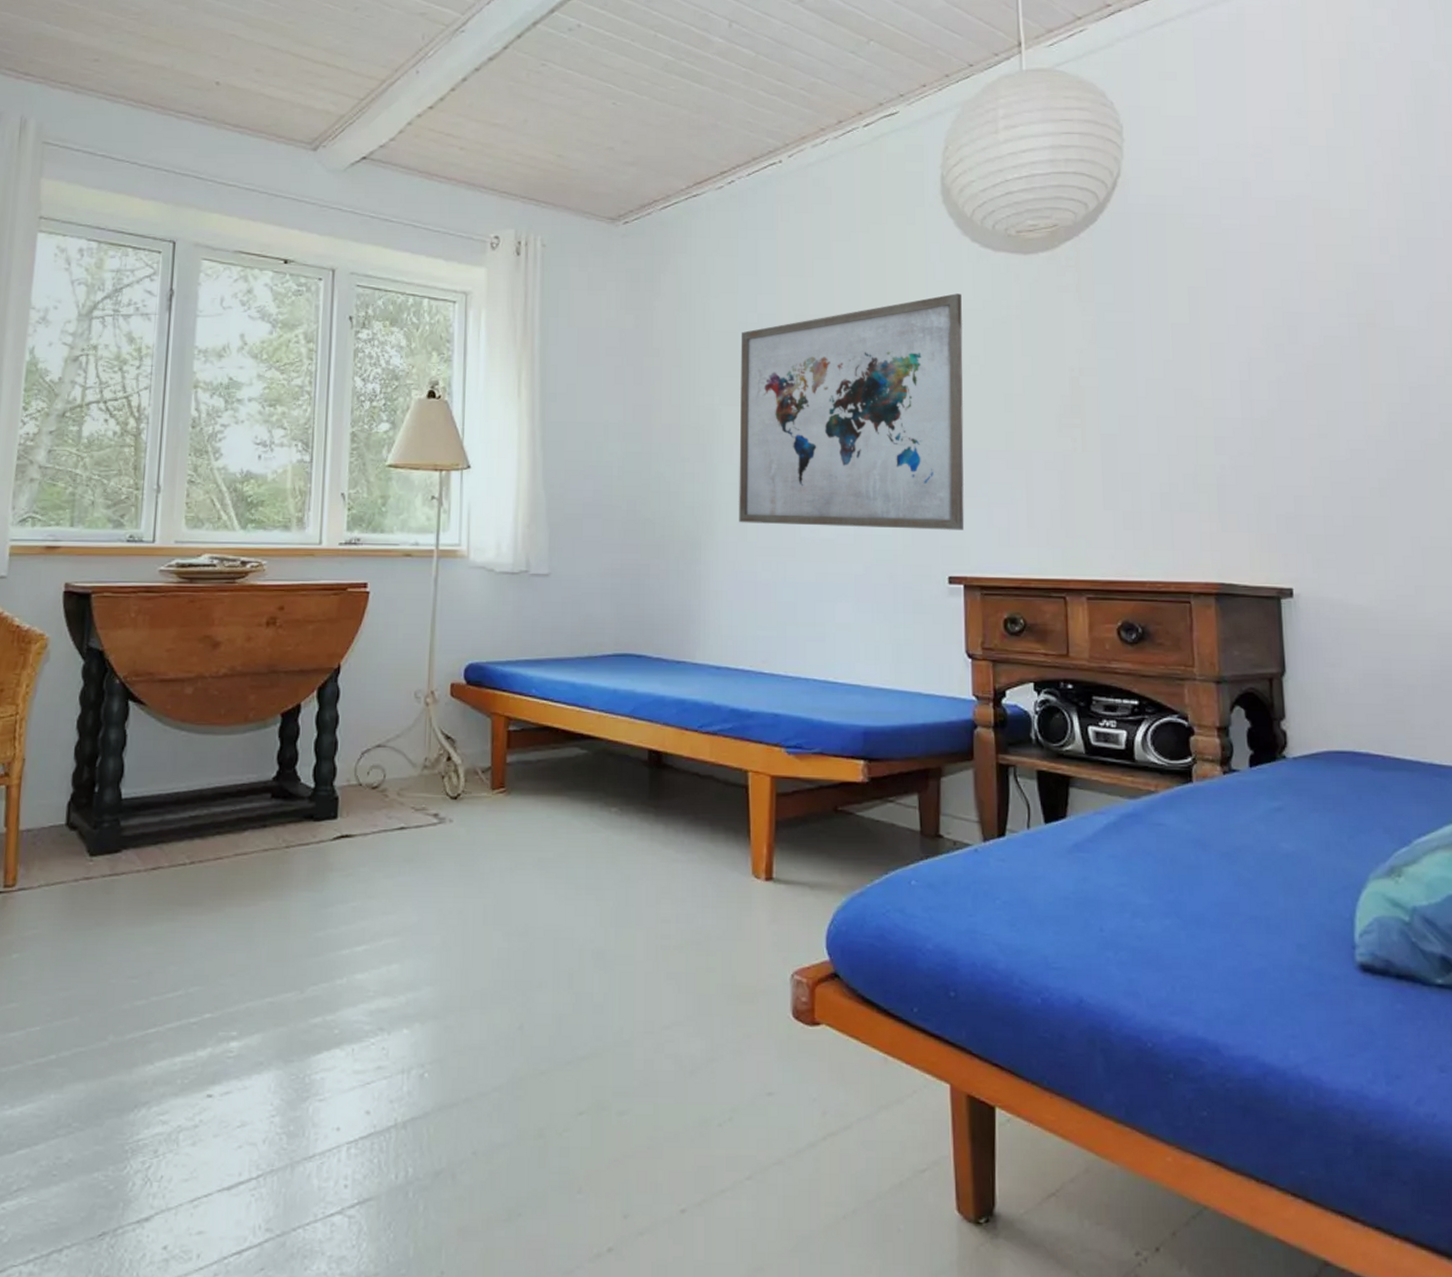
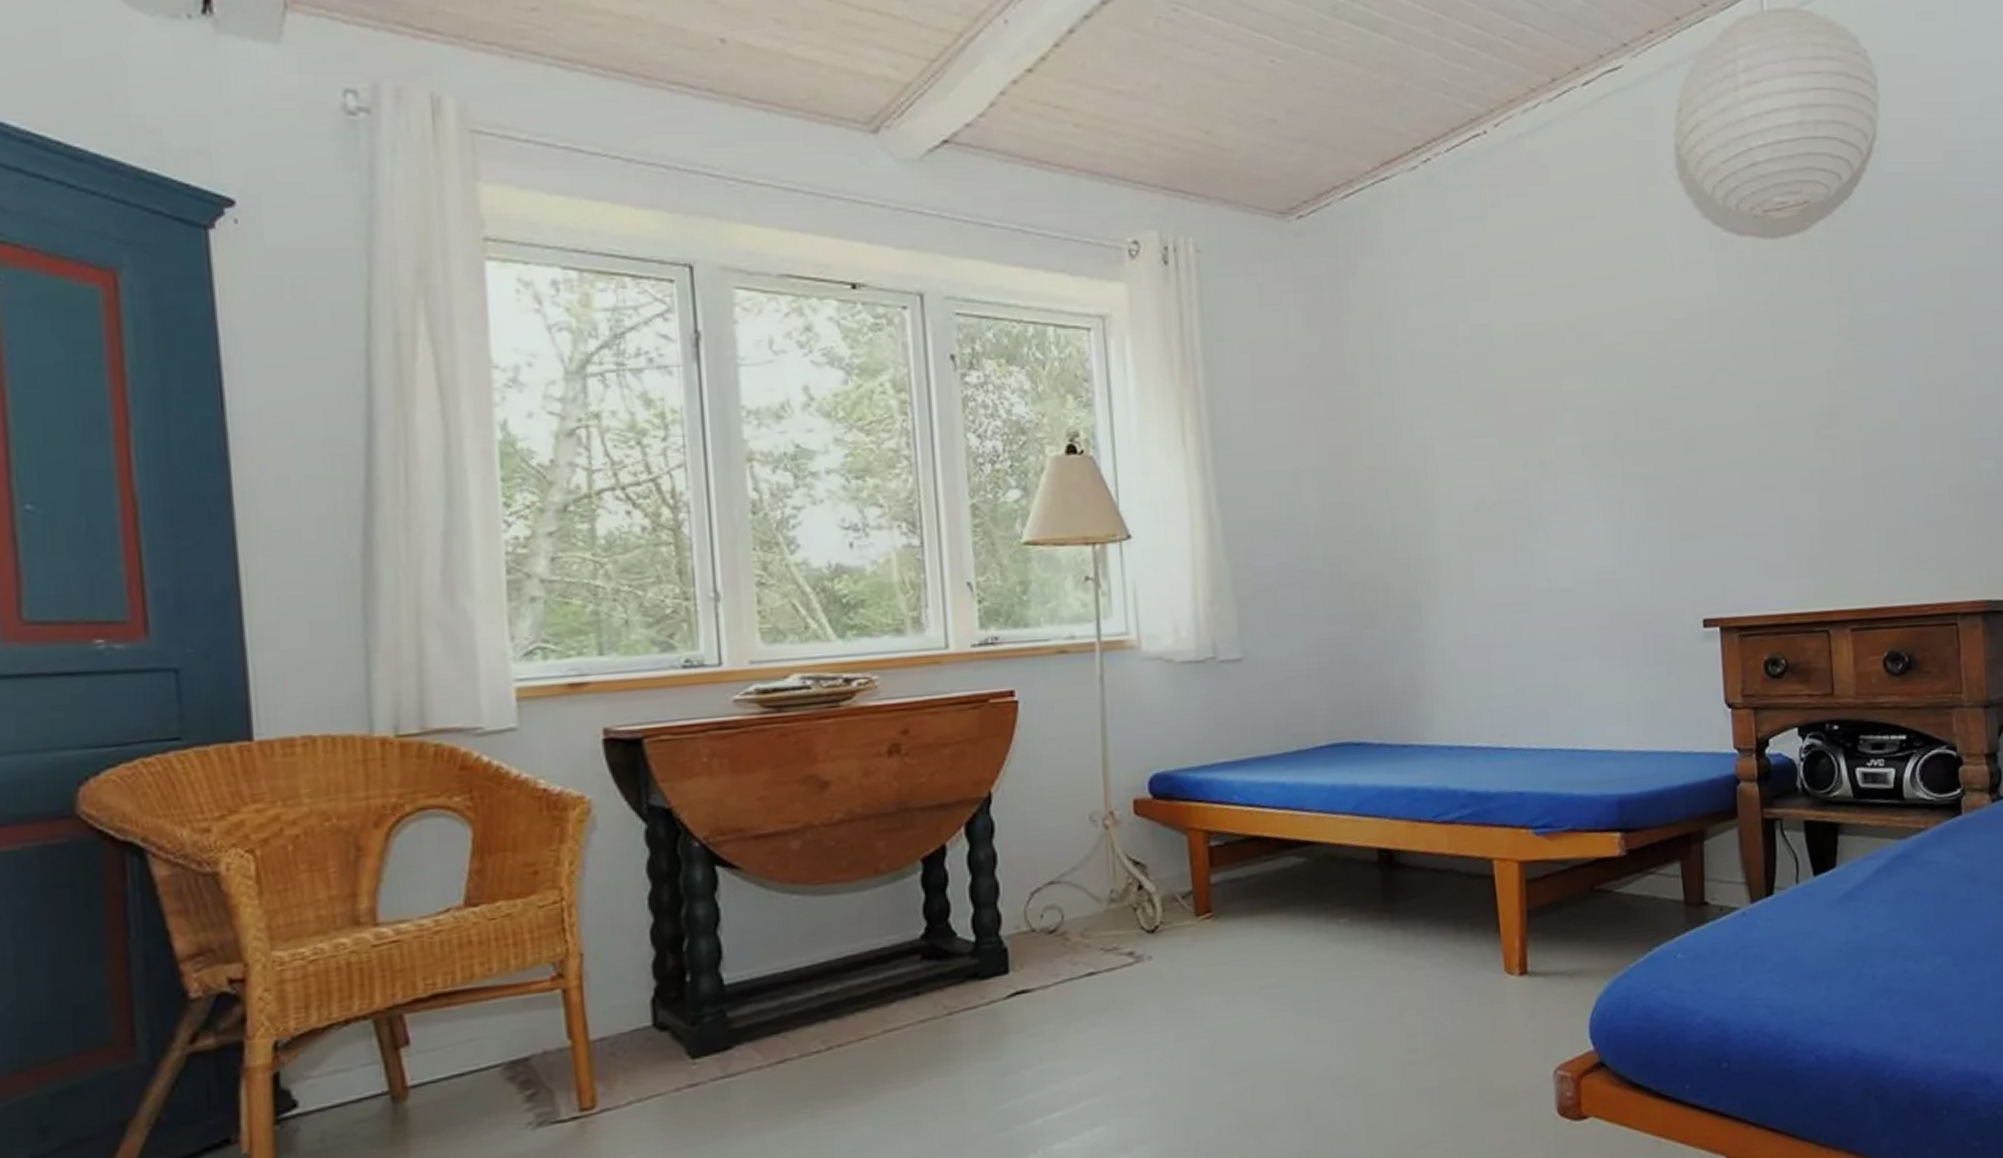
wall art: present [739,293,965,530] -> none [1451,289,1718,578]

